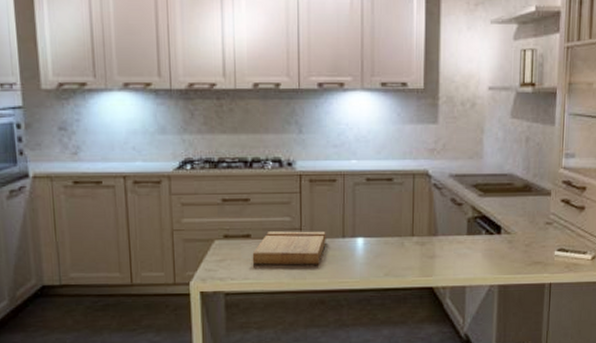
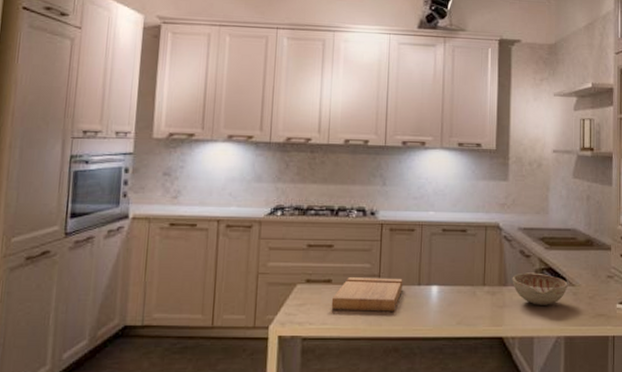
decorative bowl: none [442,221,503,255] -> present [512,272,568,305]

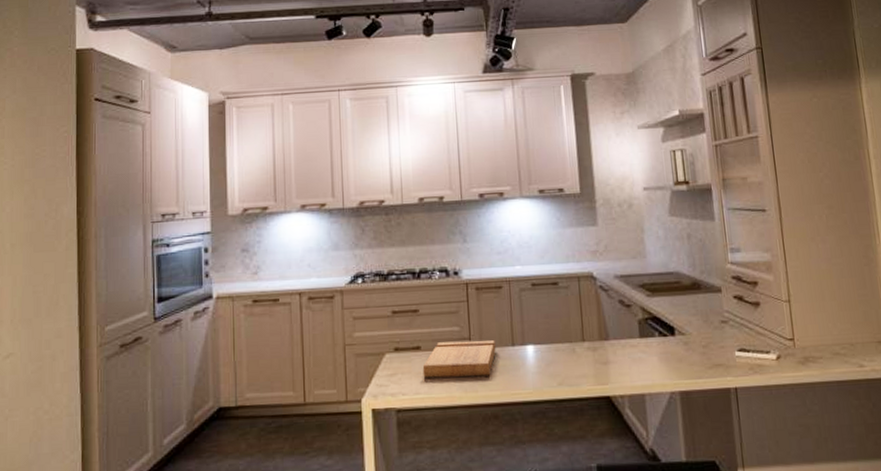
decorative bowl: present [512,272,568,305] -> none [613,323,677,359]

